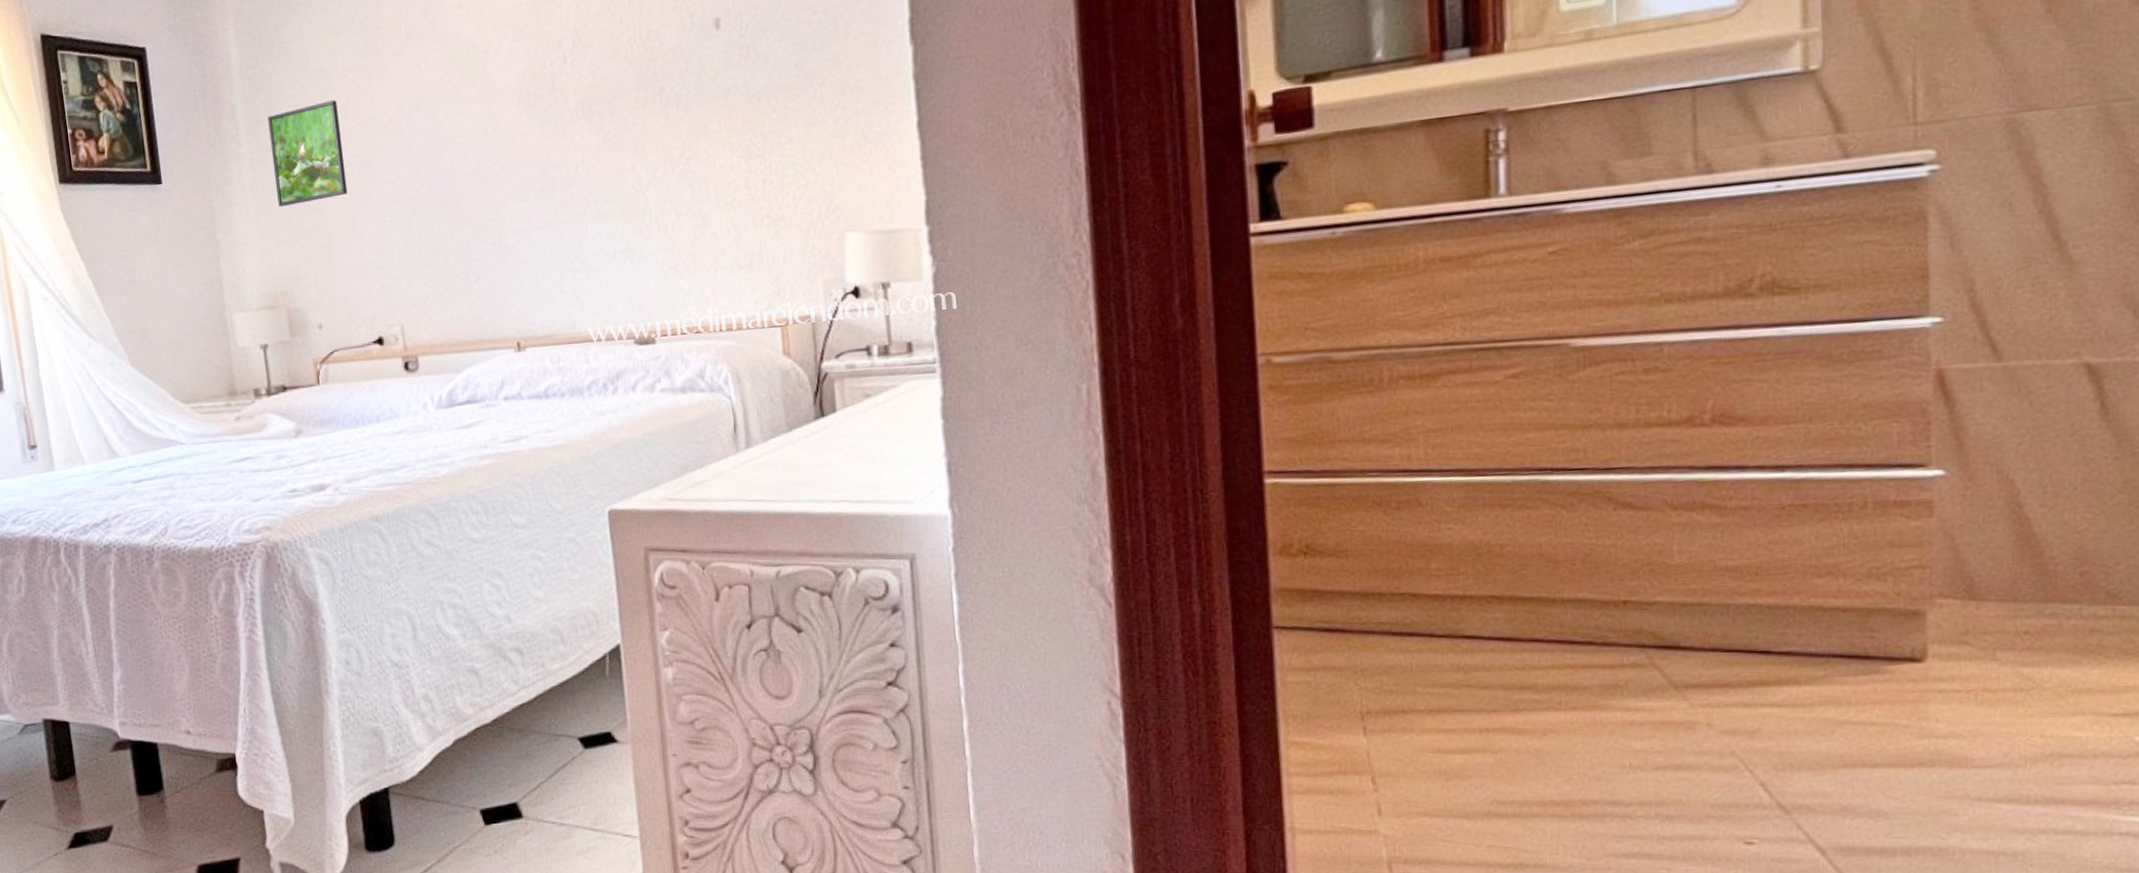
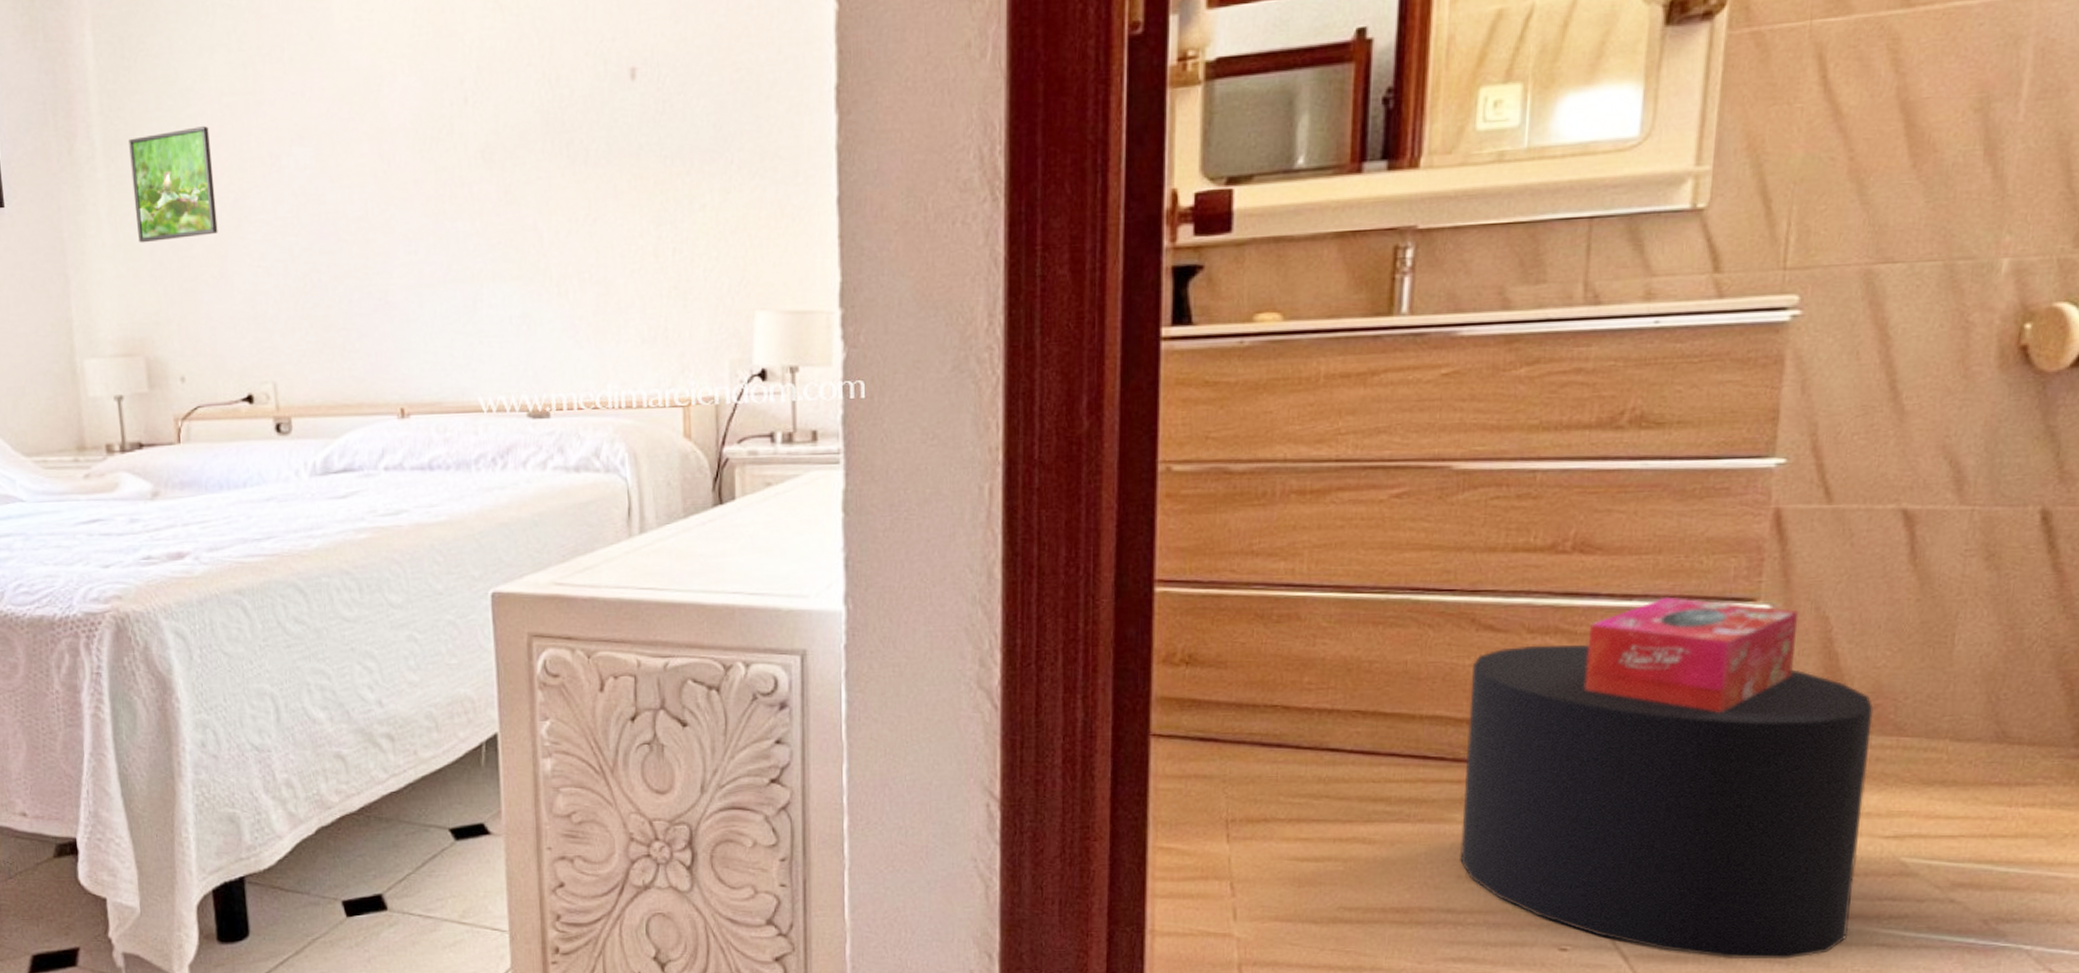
stool: none [1613,518,2083,852] -> present [1460,644,1874,960]
tissue box: none [1739,466,1980,586] -> present [1585,596,1799,713]

